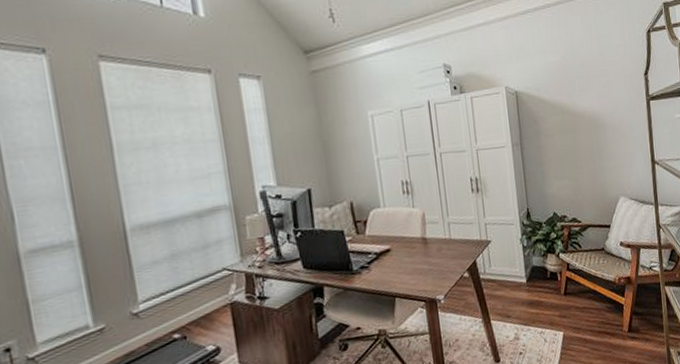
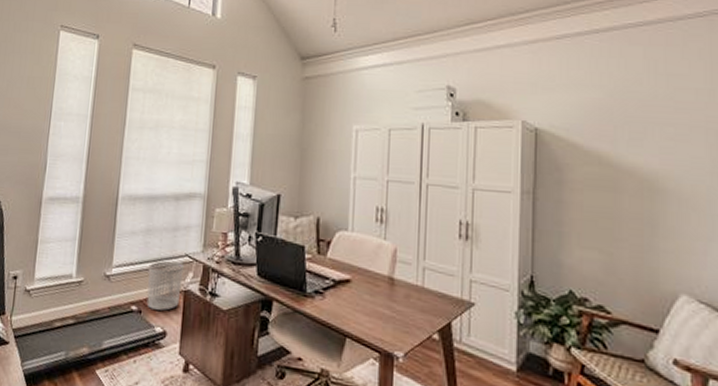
waste bin: none [183,278,227,331] -> present [146,260,184,311]

